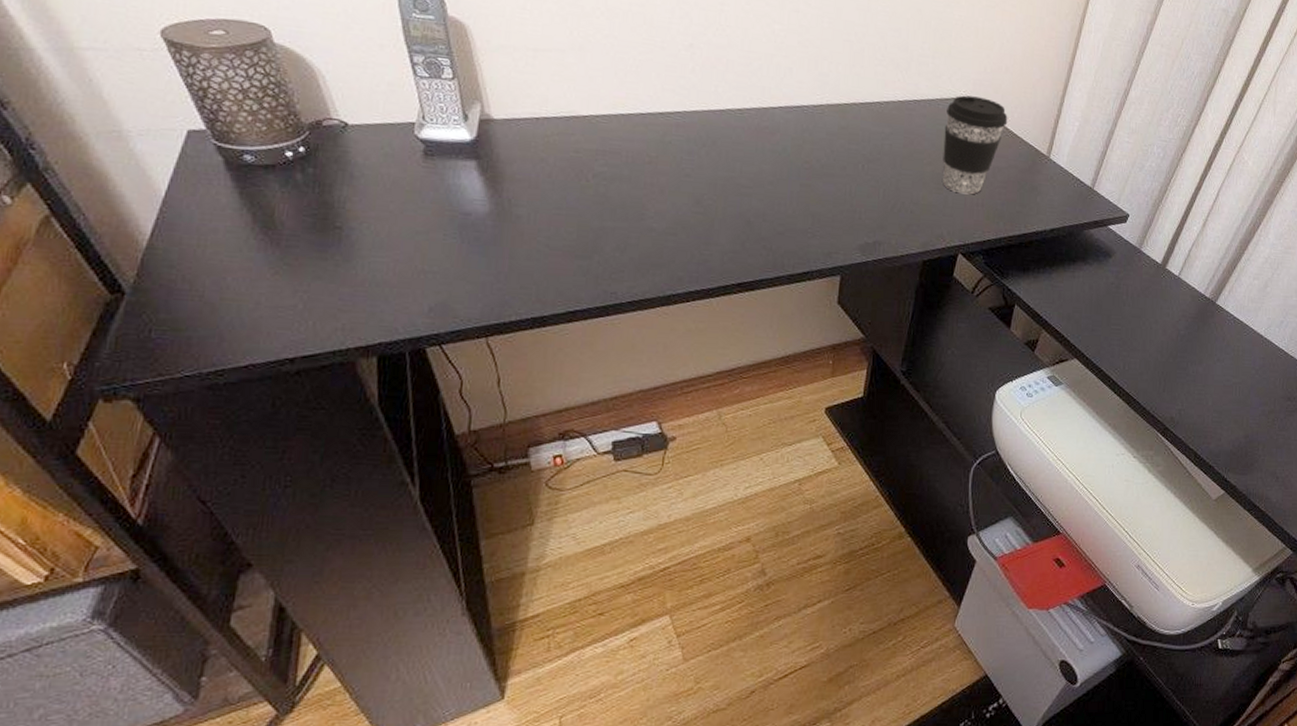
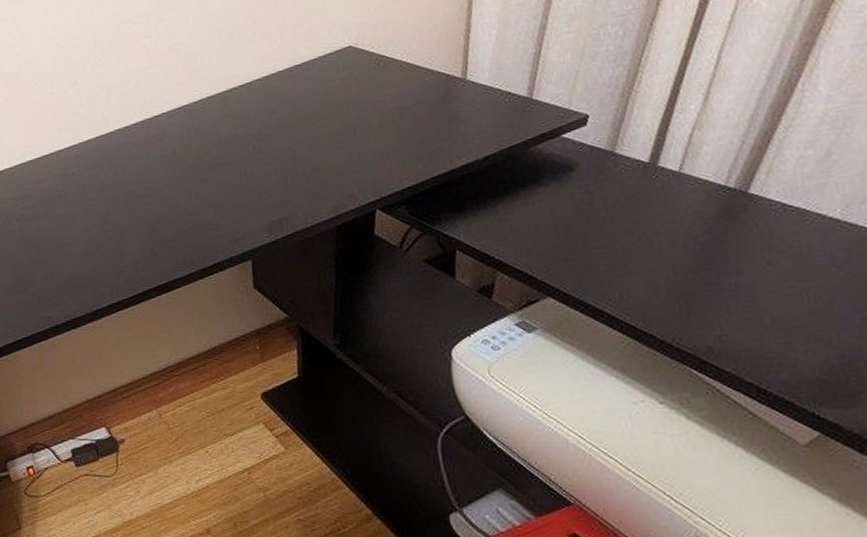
coffee cup: present [943,95,1008,195] -> none [332,38,406,147]

